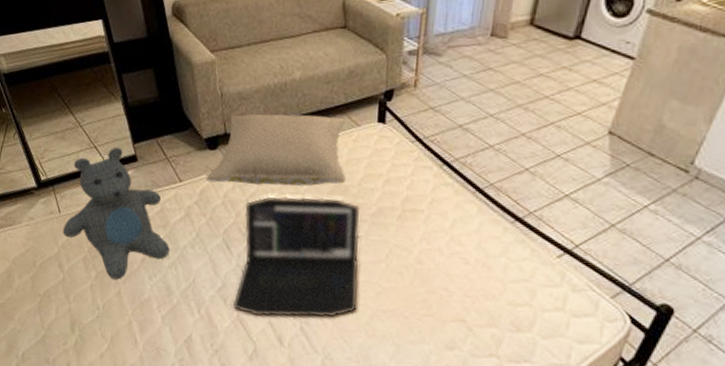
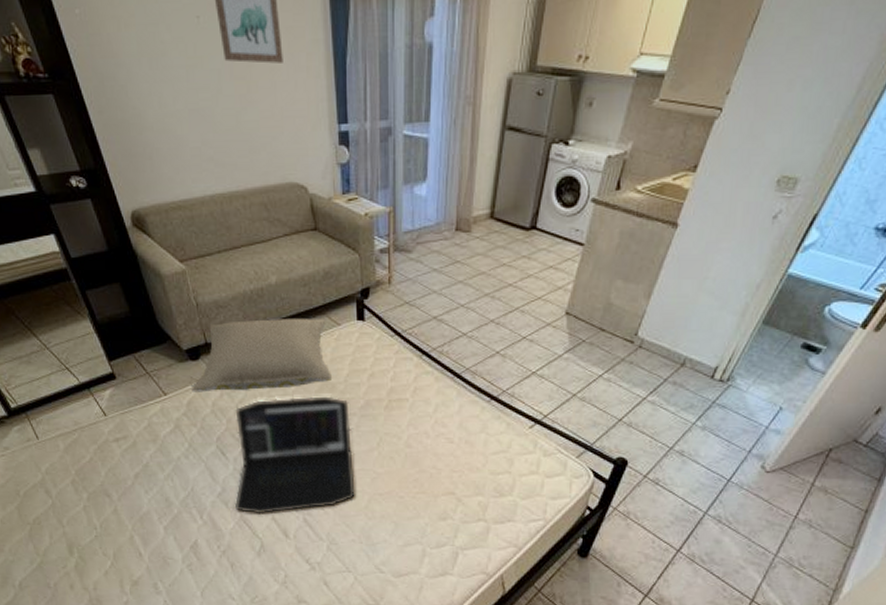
teddy bear: present [63,147,170,280] -> none [44,366,163,498]

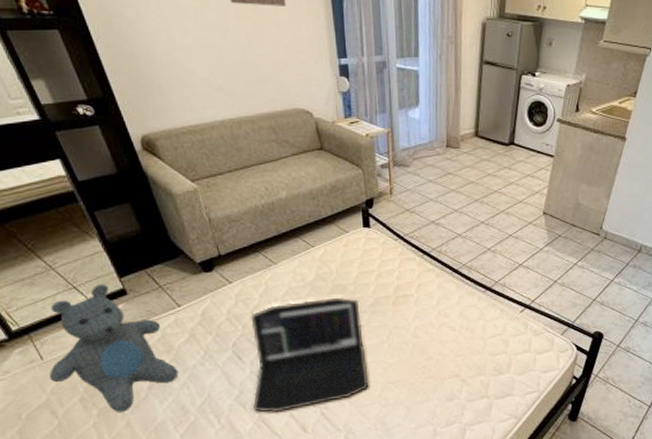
teddy bear: none [44,366,163,498] -> present [49,284,178,412]
pillow: present [191,319,332,392] -> none [206,228,342,302]

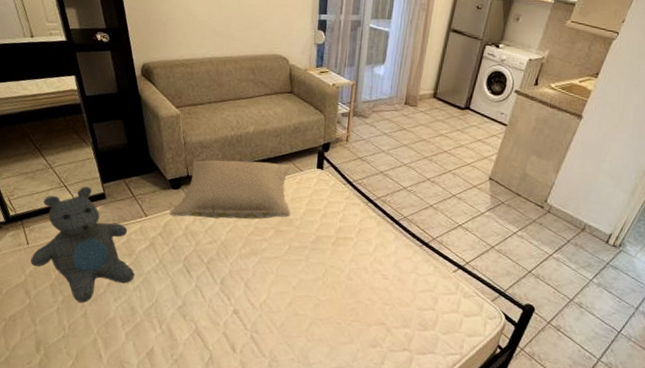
pillow: none [206,228,342,302] -> present [169,159,291,220]
laptop: present [250,297,369,413] -> none [191,228,303,329]

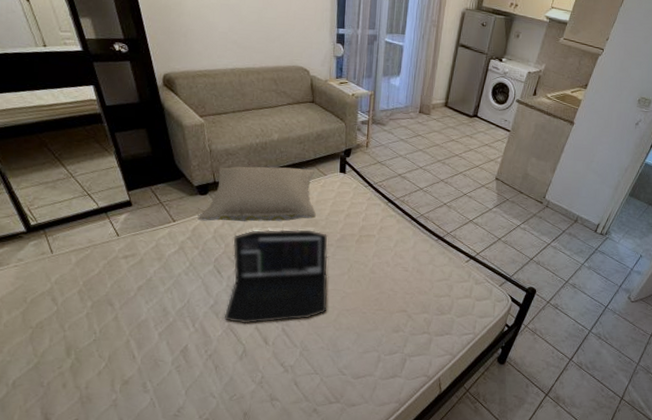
teddy bear: present [30,186,135,303] -> none [56,194,165,307]
laptop: none [191,228,303,329] -> present [224,229,328,324]

